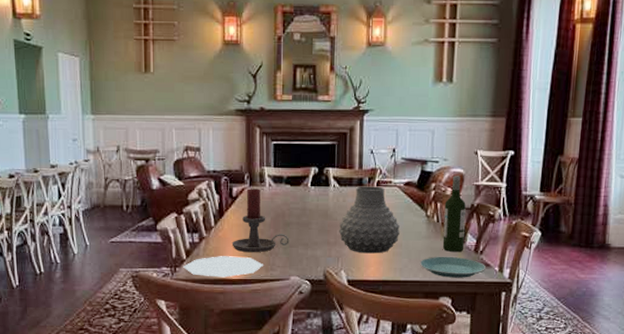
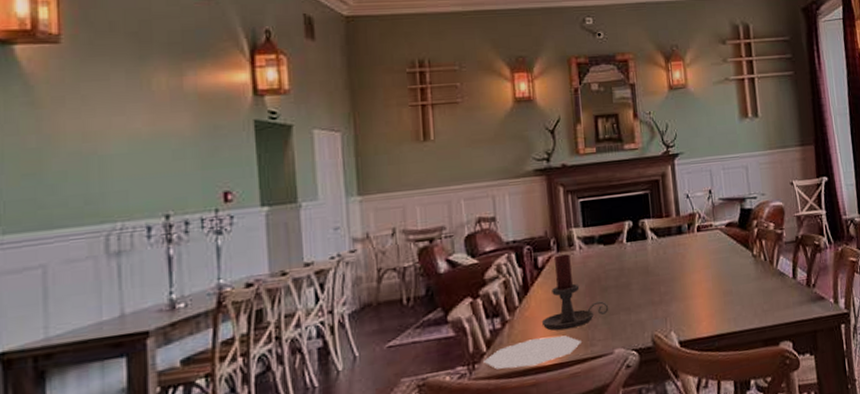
vase: present [338,186,400,254] -> none [662,231,728,309]
plate: present [419,256,485,278] -> none [753,294,821,320]
wine bottle: present [442,176,466,253] -> none [769,209,796,291]

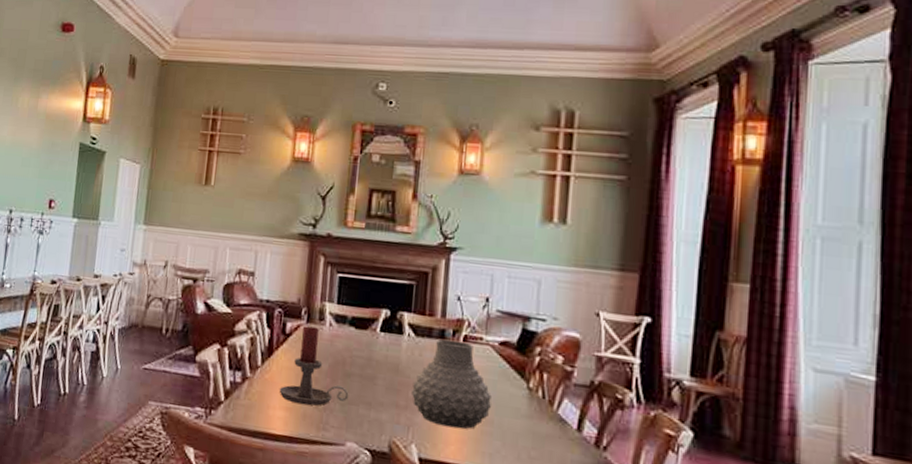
plate: present [484,335,581,370] -> none [220,402,314,431]
vase: none [662,231,728,309] -> present [411,339,492,430]

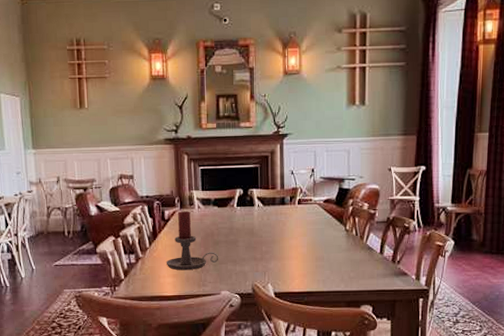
vase: present [411,339,492,430] -> none [264,204,321,267]

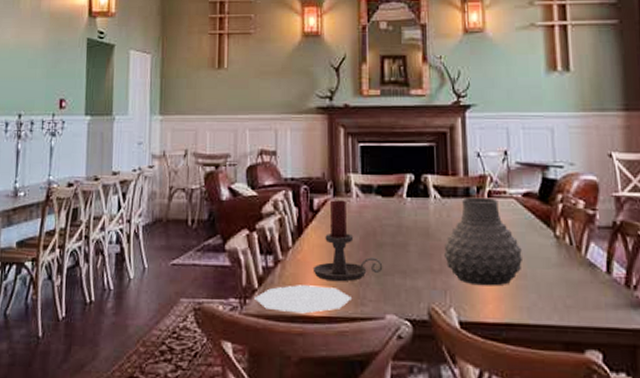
plate: none [122,274,196,295] -> present [255,285,351,314]
vase: none [264,204,321,267] -> present [443,197,522,286]

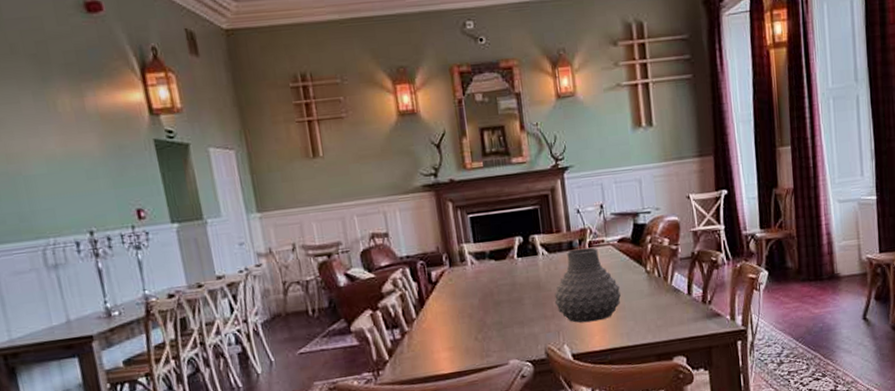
plate: present [255,285,351,314] -> none [387,346,477,376]
candle holder: present [312,200,383,282] -> none [438,269,503,342]

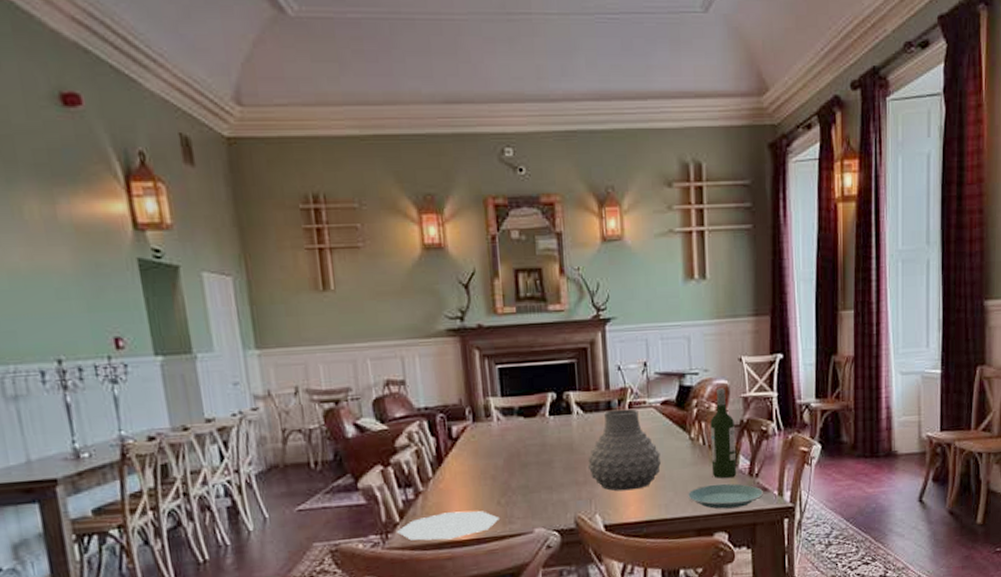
plate: none [387,346,477,376] -> present [397,511,499,541]
plate: none [646,310,717,335] -> present [687,483,763,509]
wine bottle: none [663,224,691,307] -> present [710,388,737,479]

